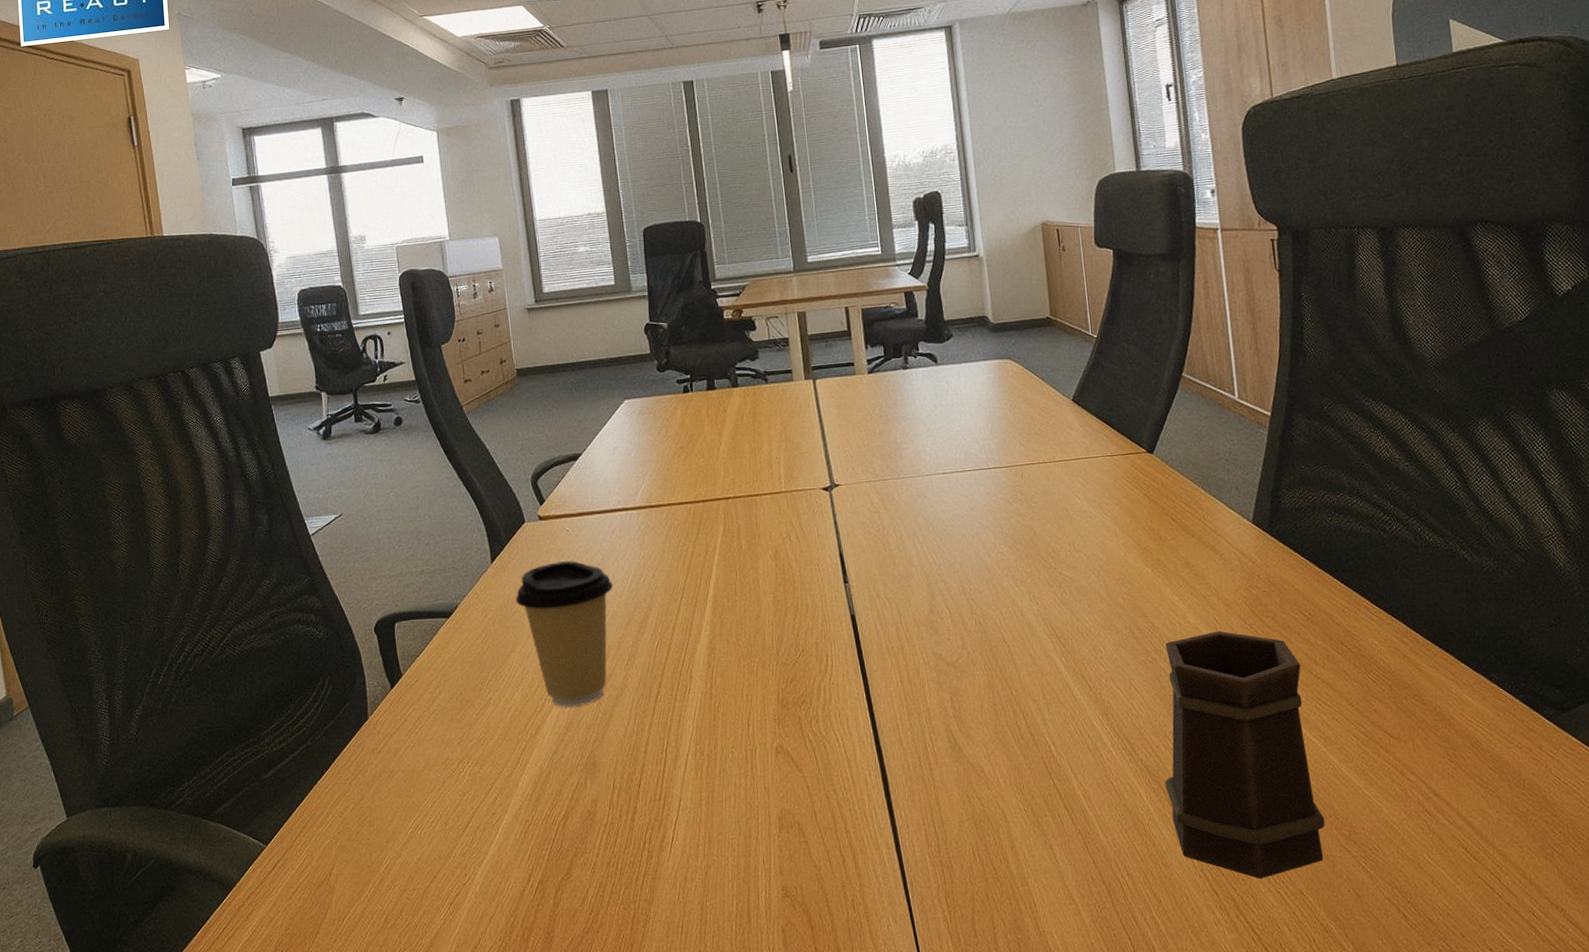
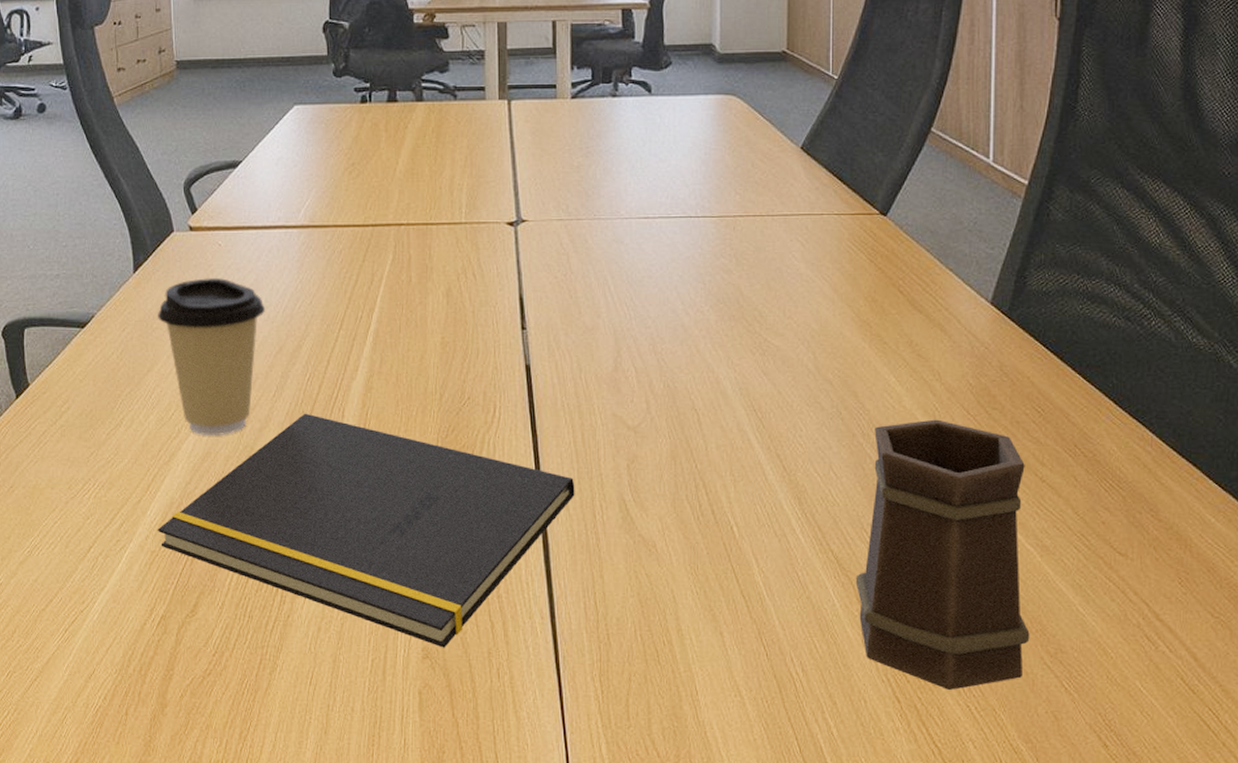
notepad: none [530,677,907,886] -> present [158,413,575,648]

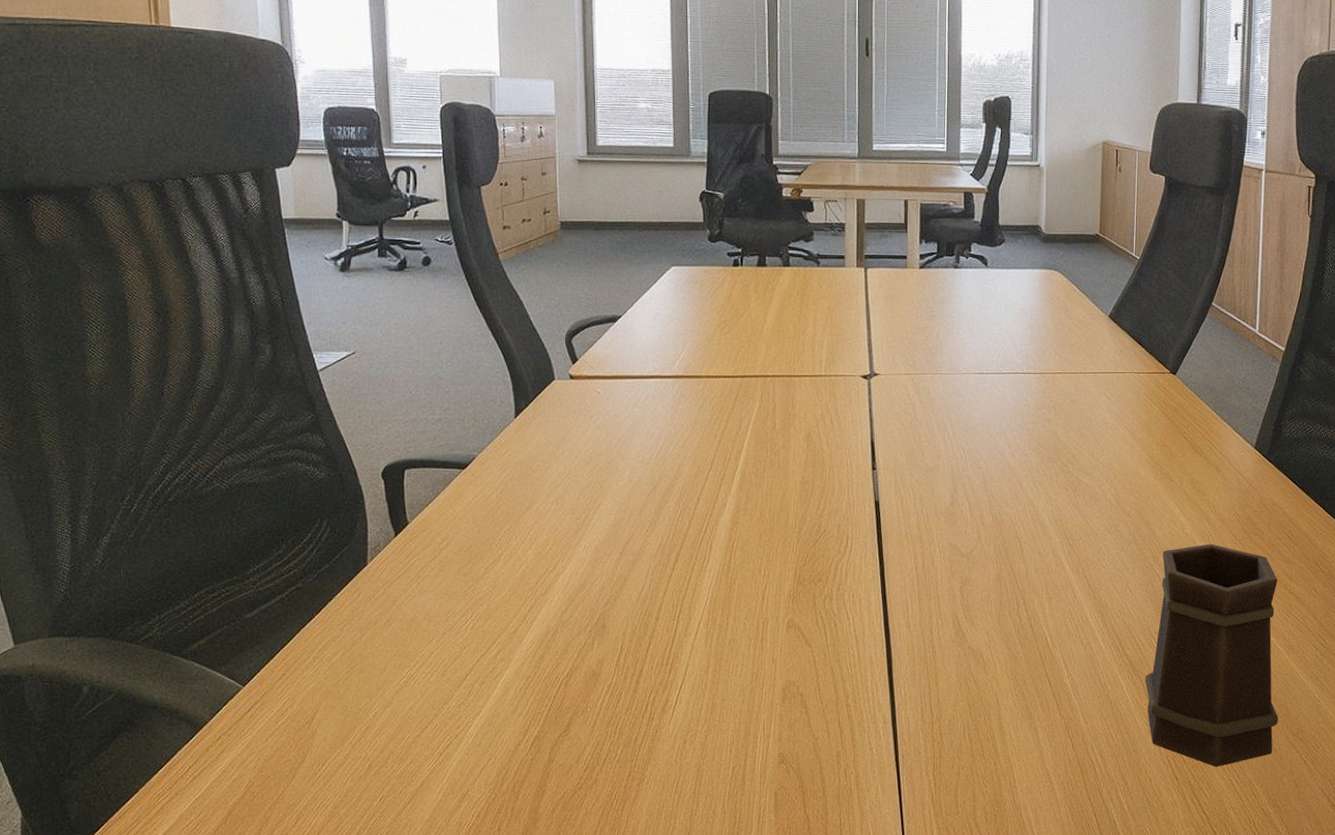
coffee cup: present [158,278,265,436] -> none [538,423,640,569]
notepad: present [158,413,575,648] -> none [534,546,916,753]

